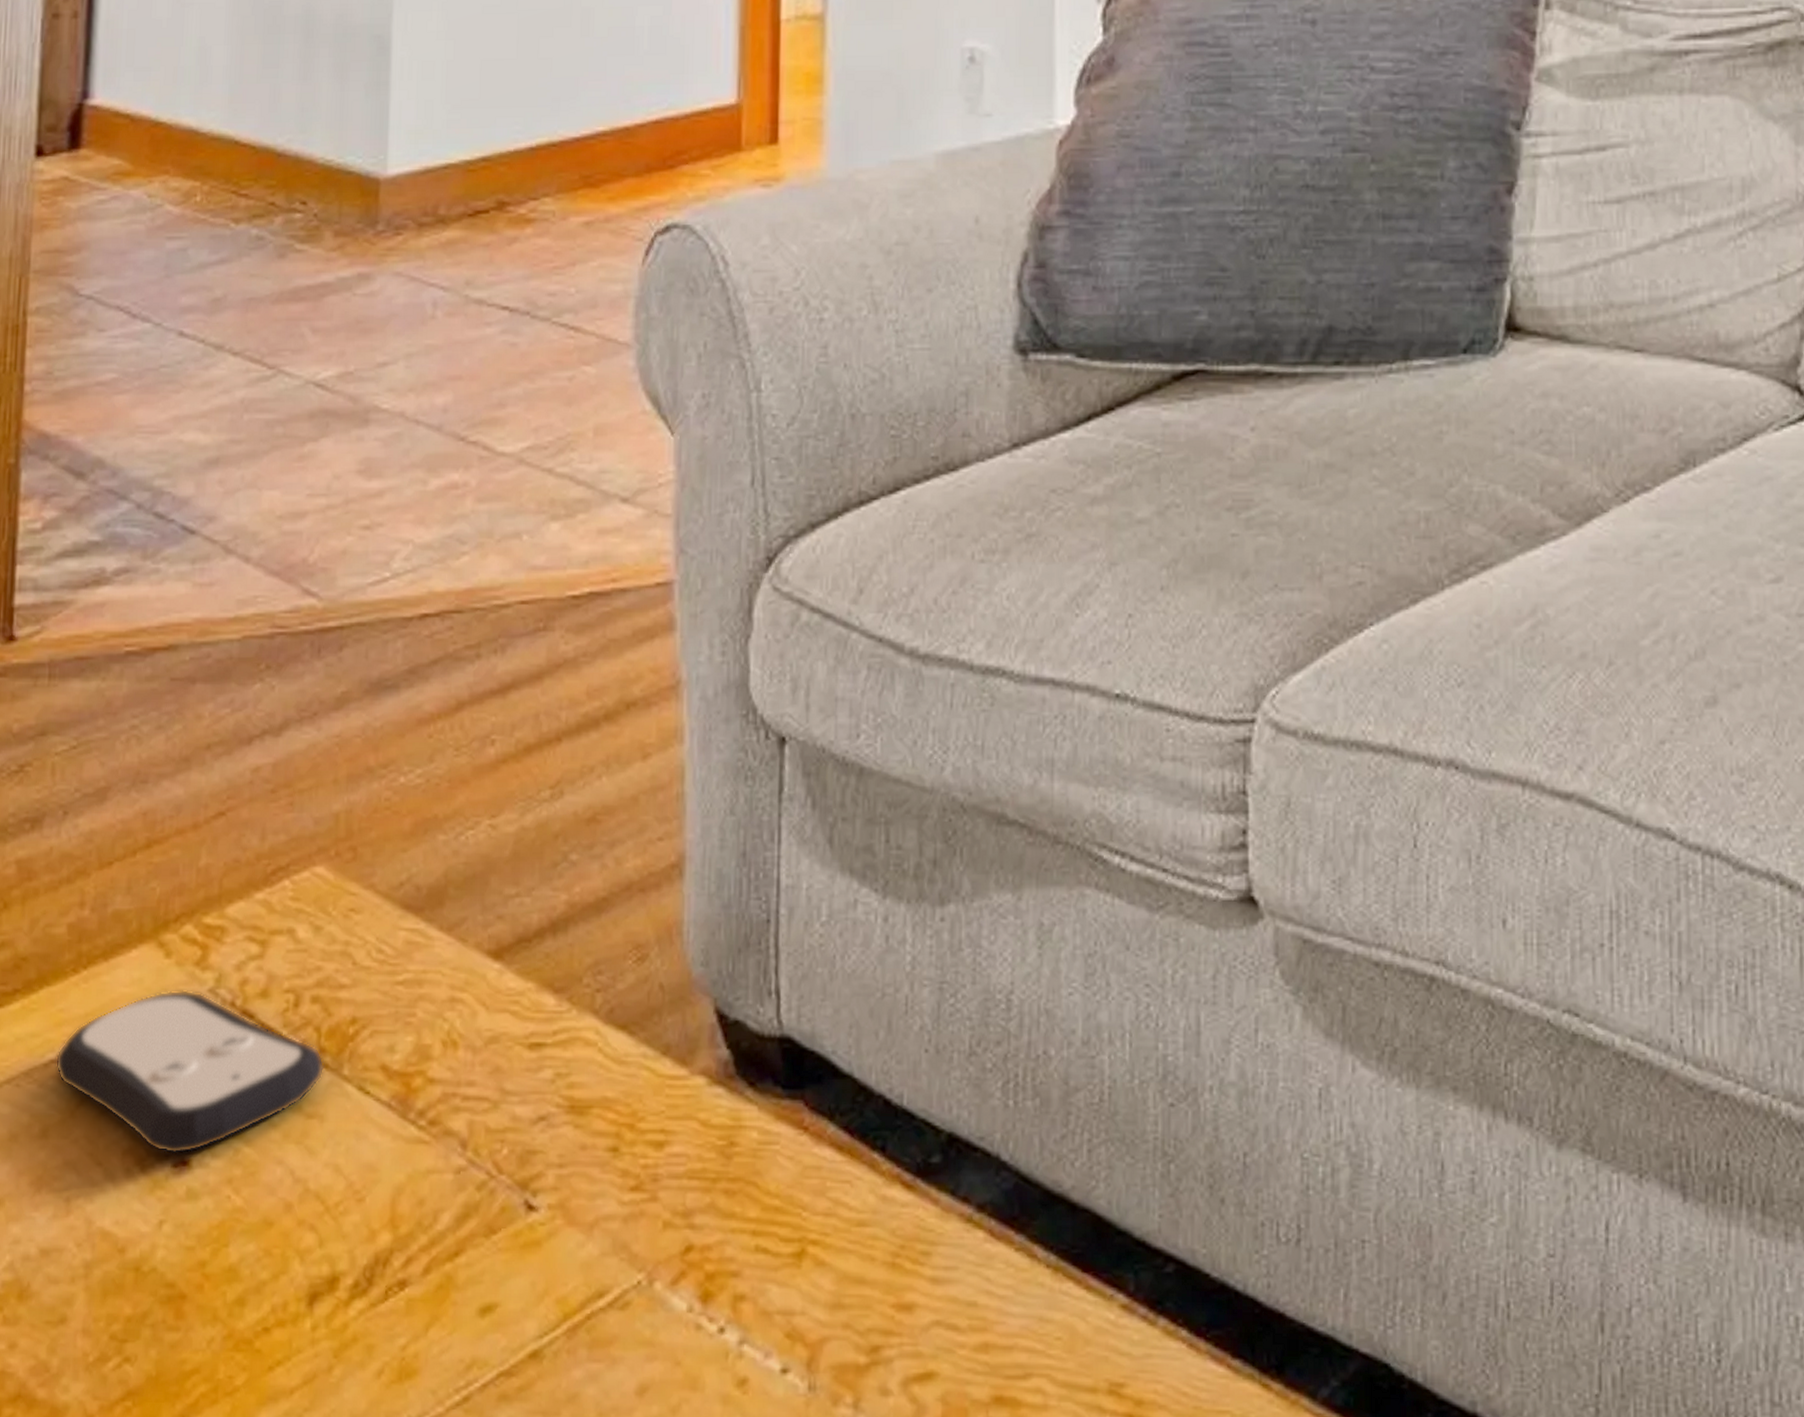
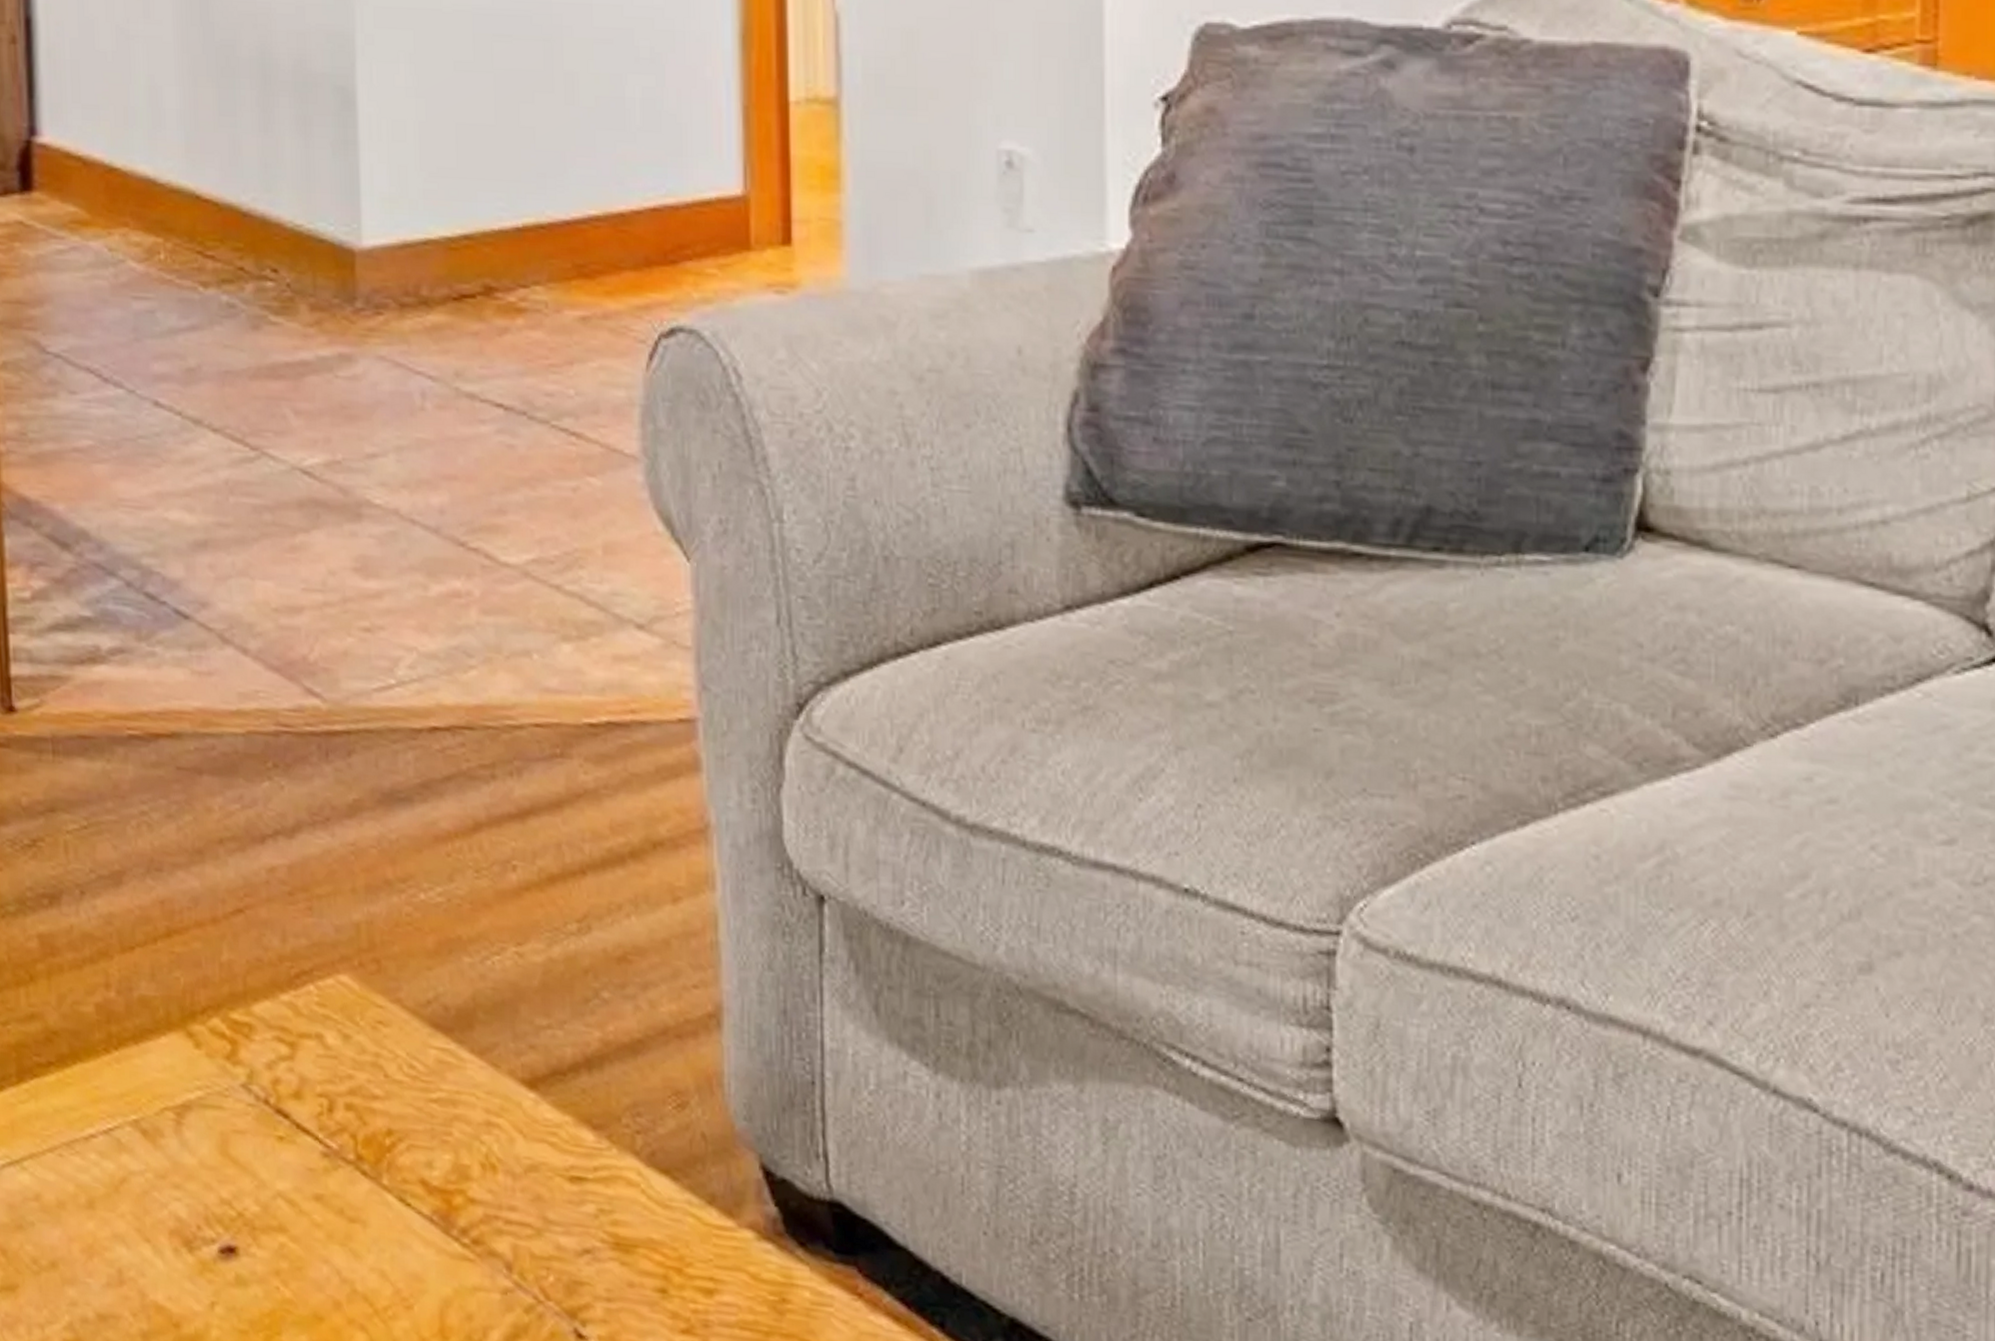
remote control: present [55,990,325,1154] -> none [95,1080,364,1241]

